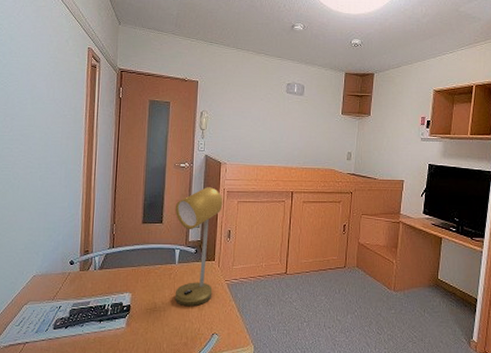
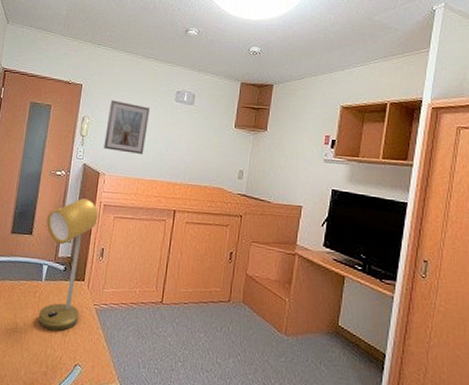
picture frame: none [223,95,263,144] -> present [104,100,150,155]

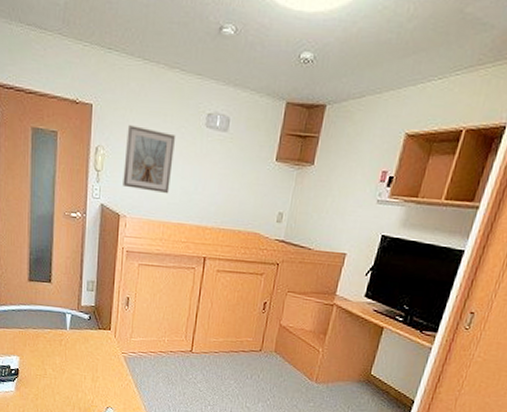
desk lamp: present [37,198,99,332] -> none [65,244,121,377]

